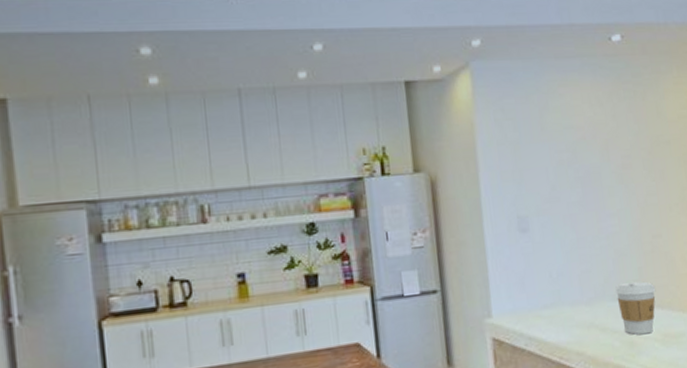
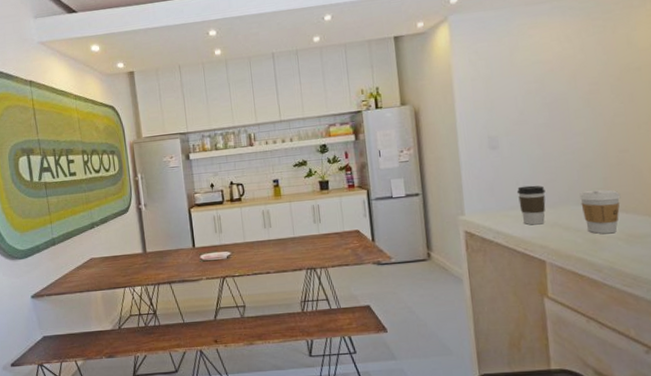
coffee cup: none [550,277,582,328] -> present [516,185,546,225]

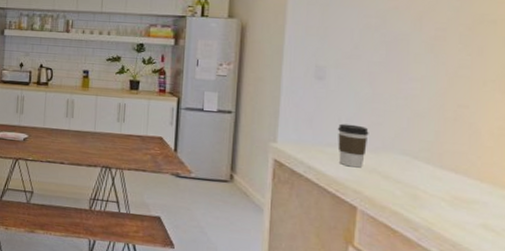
coffee cup: present [579,189,621,234] -> none [406,140,452,193]

